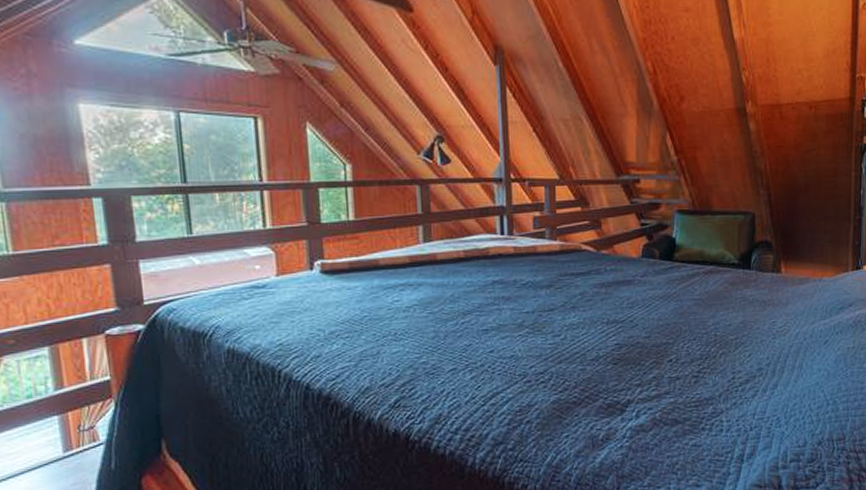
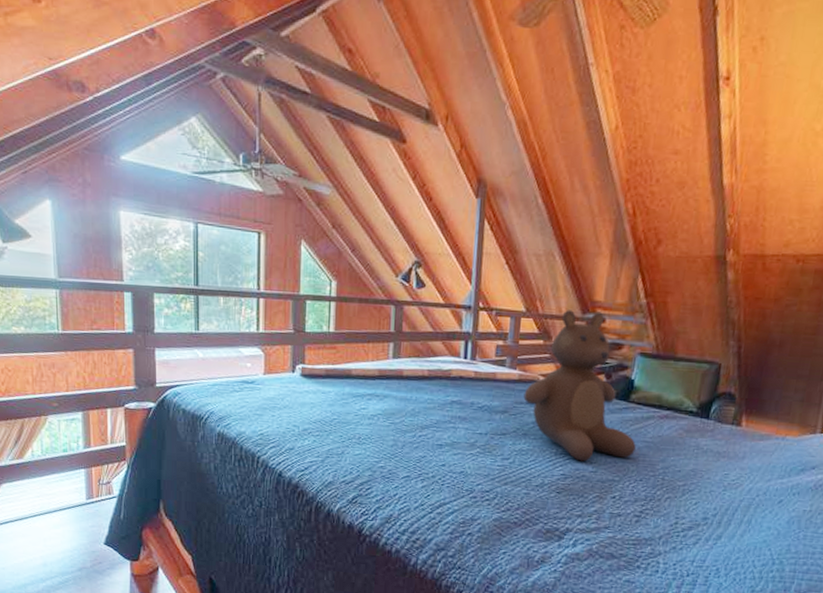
teddy bear: none [567,173,685,328] -> present [523,310,636,462]

